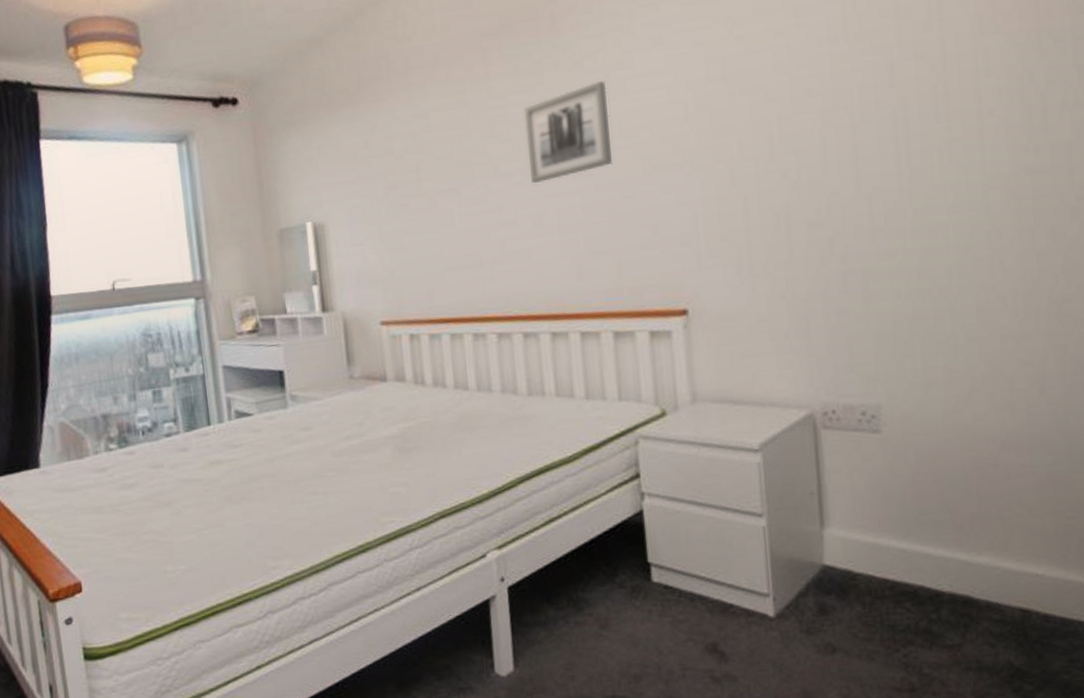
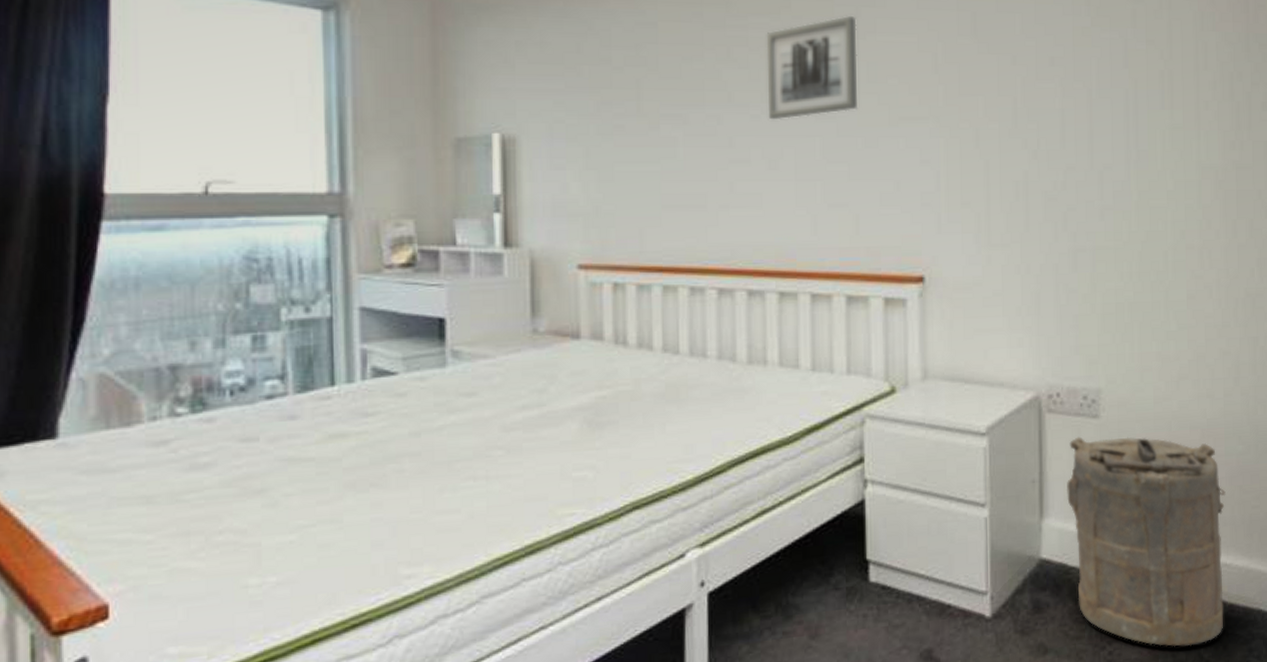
laundry hamper: none [848,450,1038,654] -> present [1067,436,1226,647]

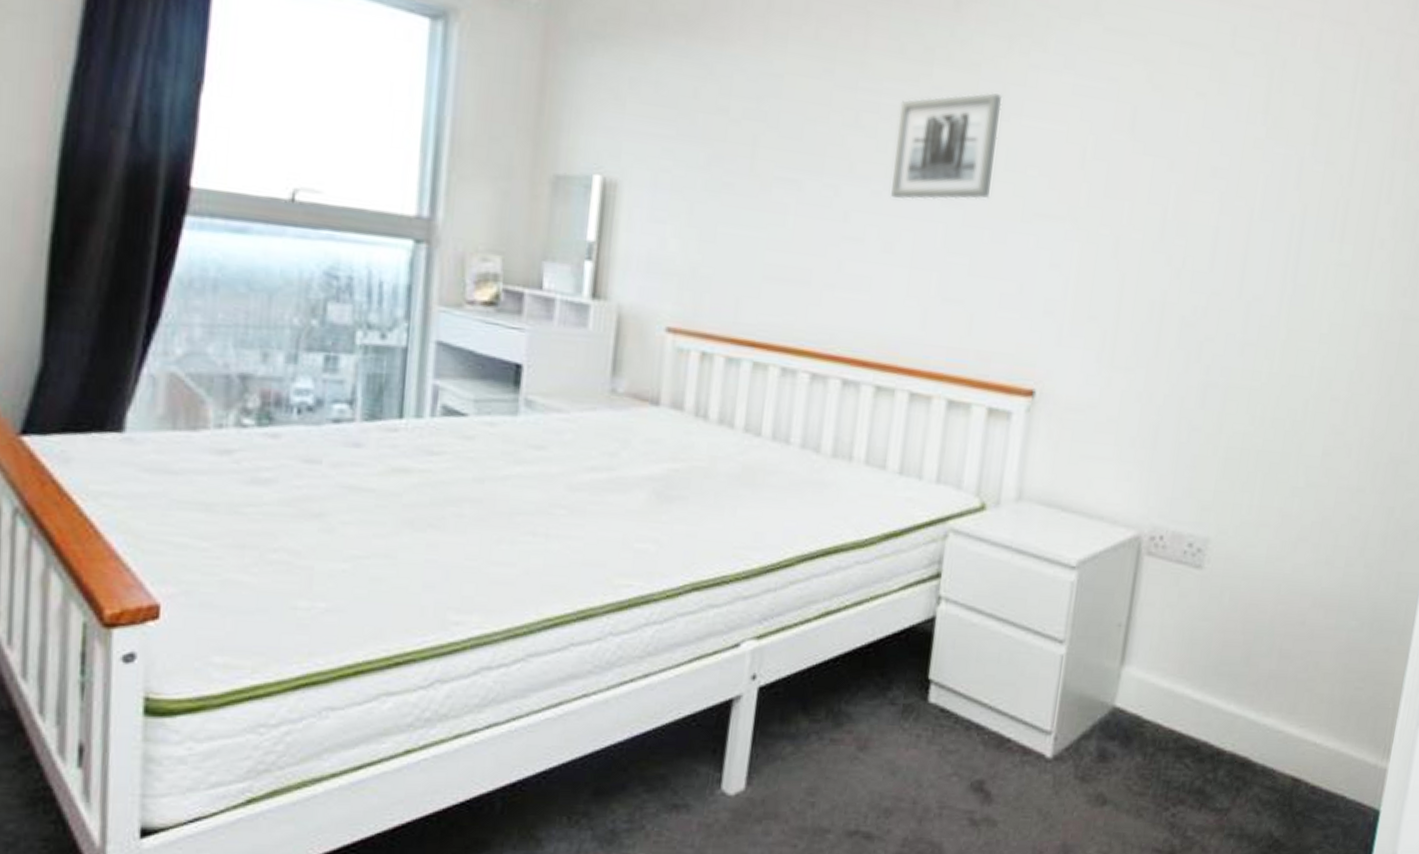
laundry hamper: present [1067,436,1226,647] -> none [1147,585,1328,822]

